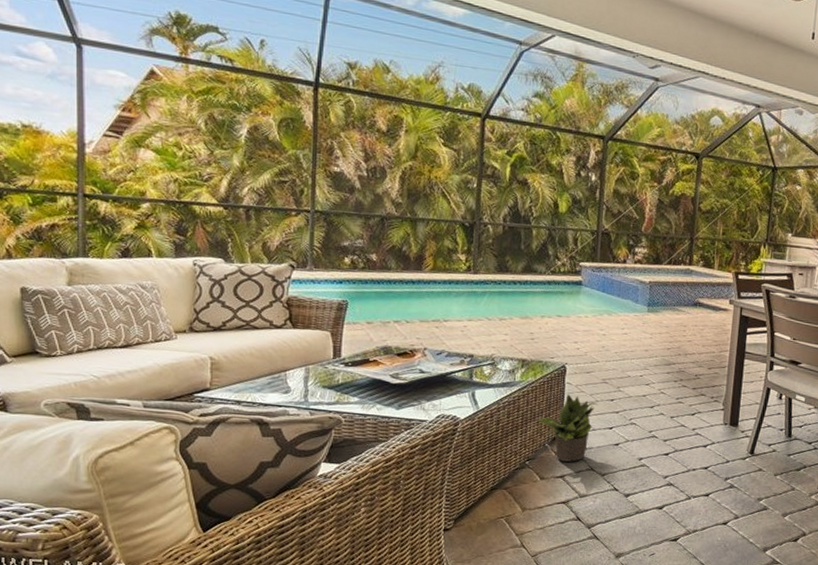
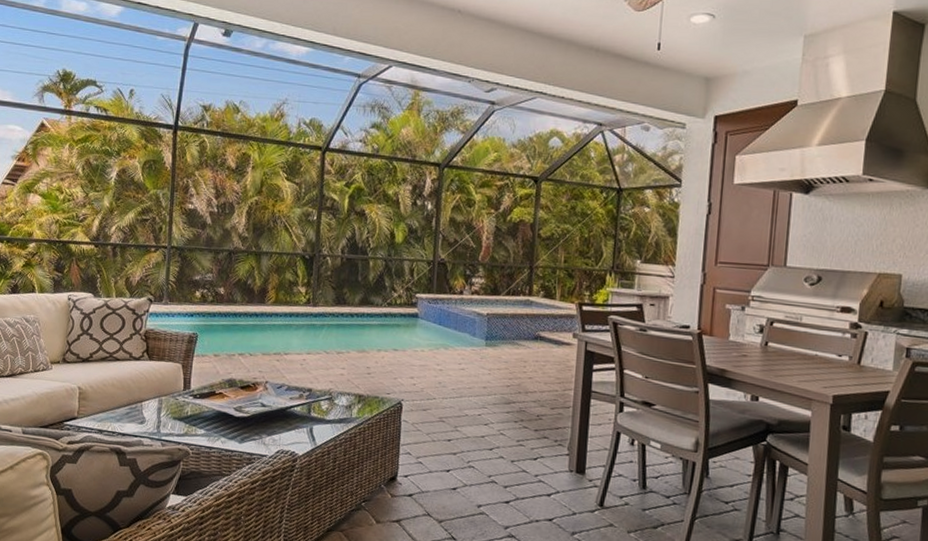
potted plant: present [538,393,597,462] -> none [374,432,434,506]

